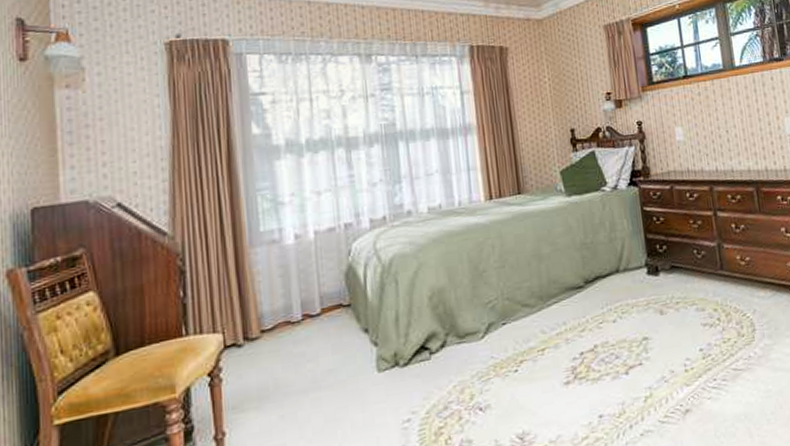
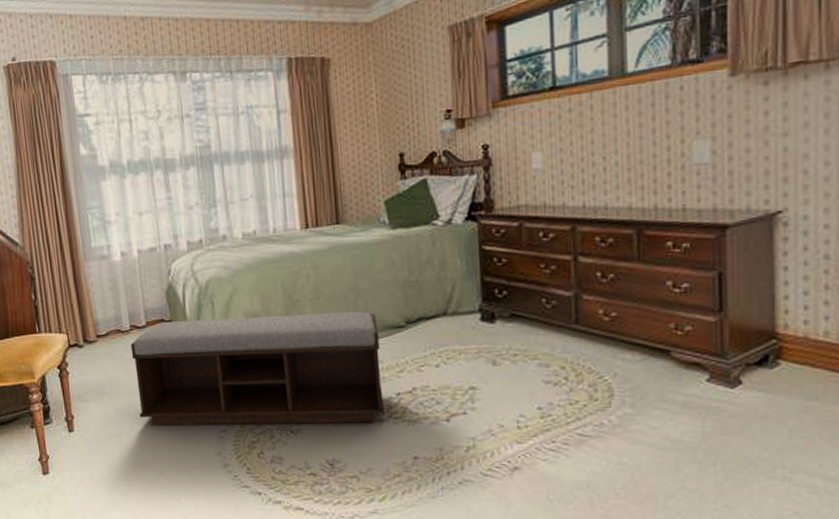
bench: none [302,275,570,428] -> present [130,311,385,425]

